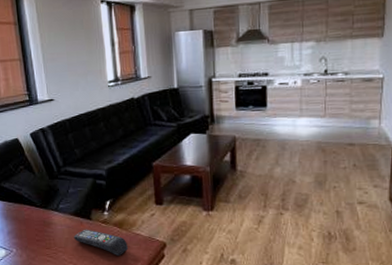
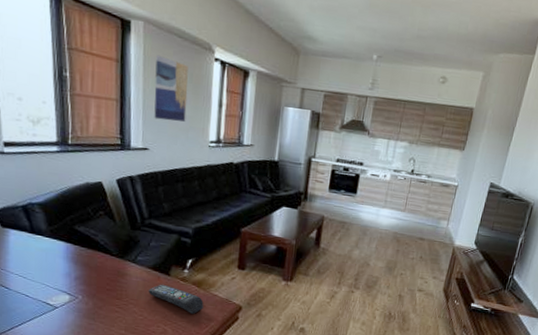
wall art: none [48,9,83,70] -> present [154,54,188,122]

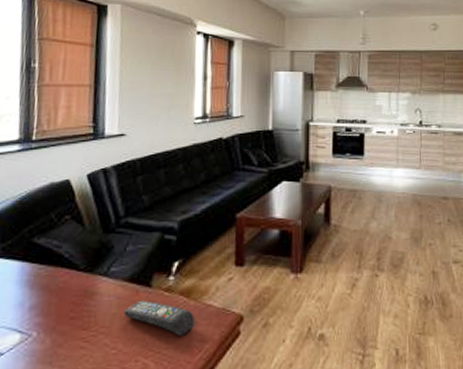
wall art: present [154,54,188,122] -> none [132,35,169,101]

